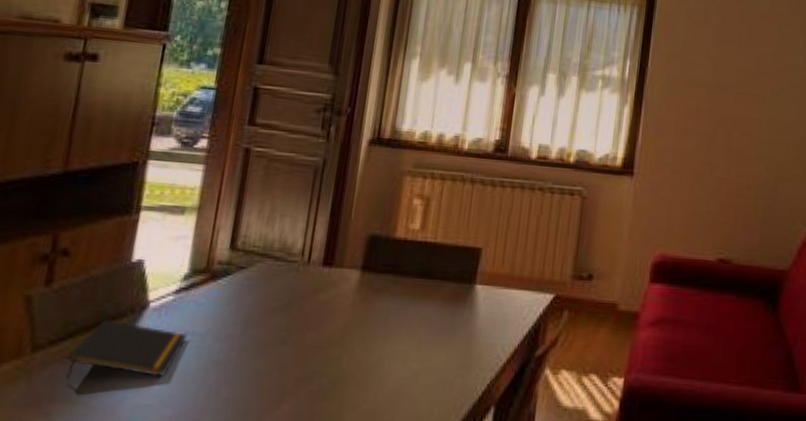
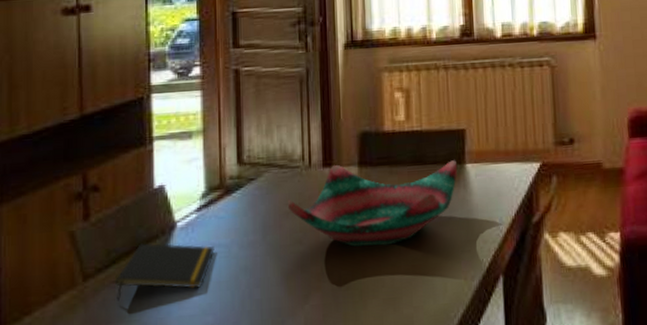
decorative bowl: none [276,265,467,359] -> present [287,160,458,247]

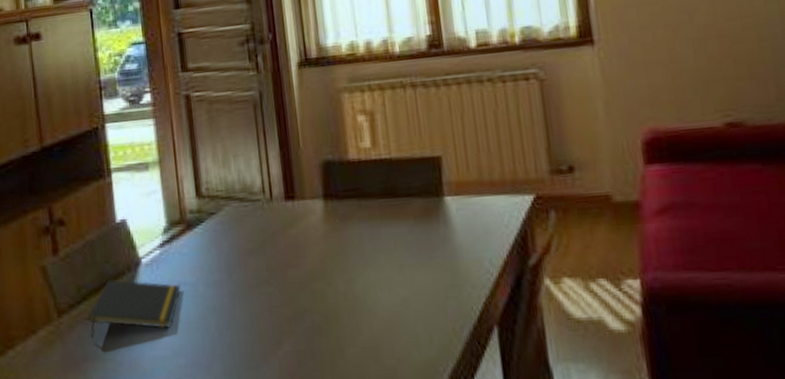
decorative bowl: present [287,160,458,247] -> none [250,192,436,289]

